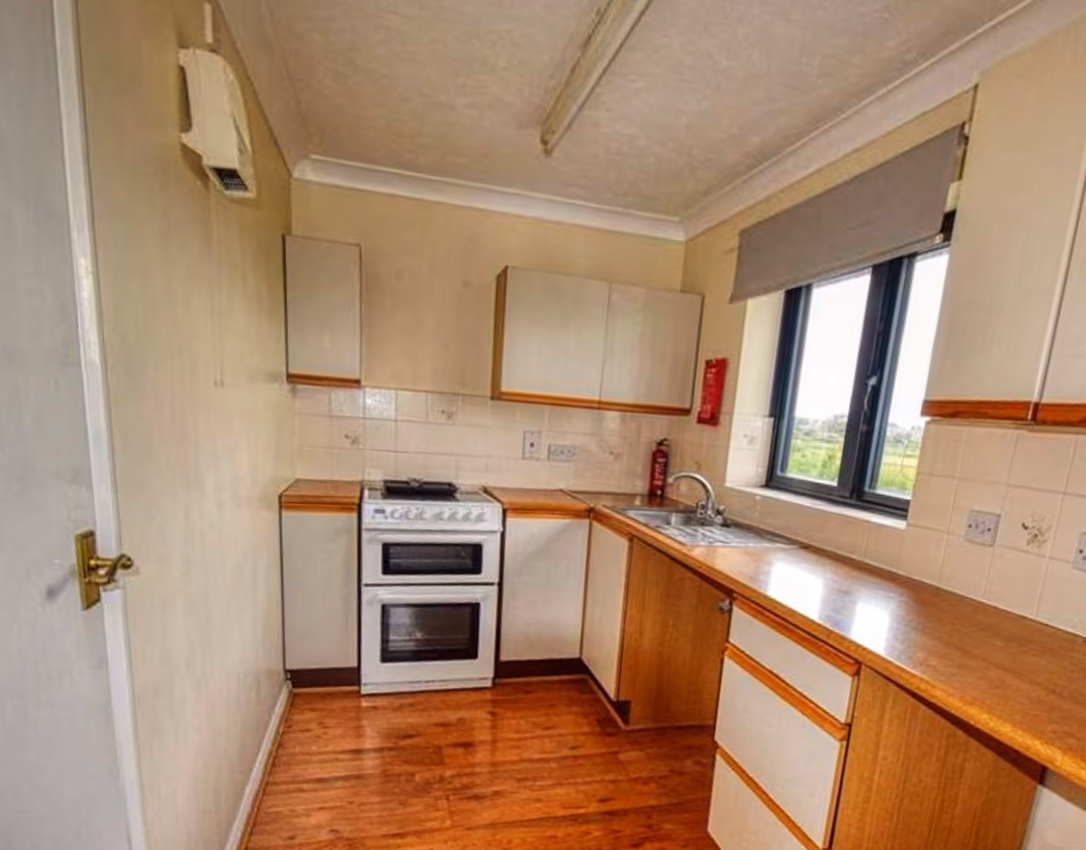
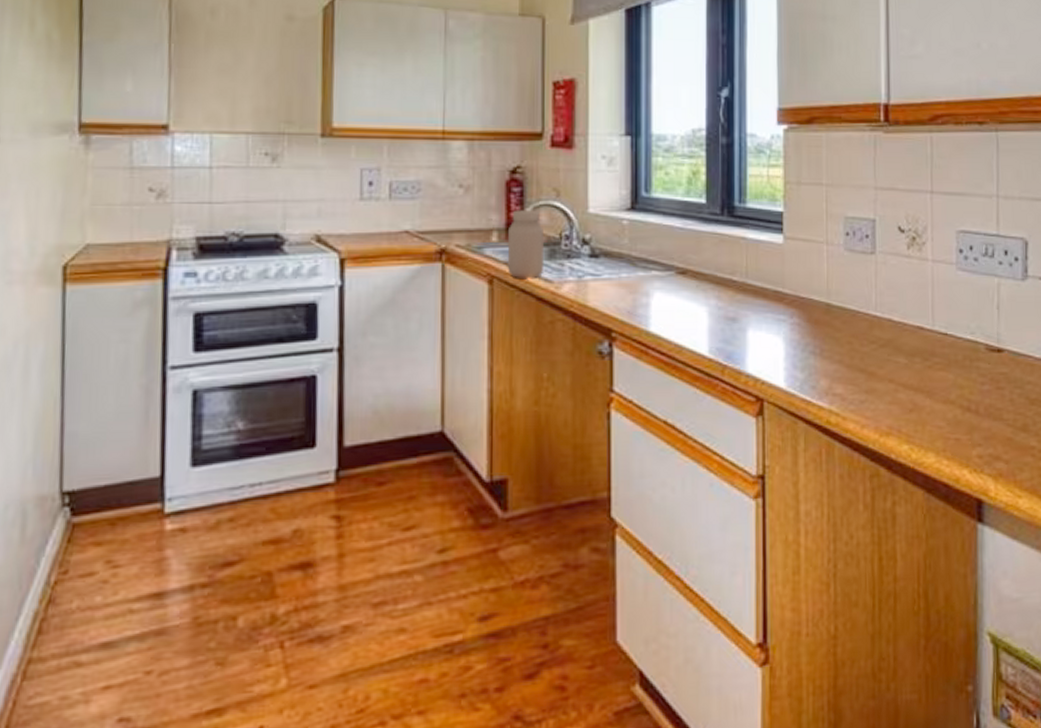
jar: none [647,479,682,540] -> present [507,210,543,278]

